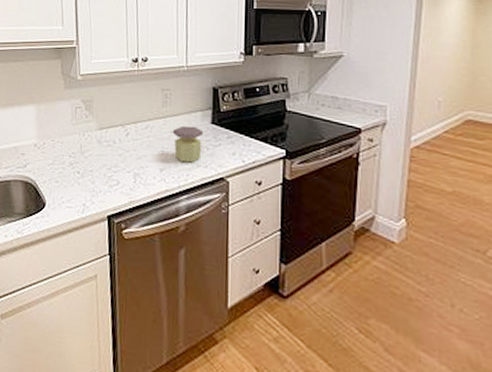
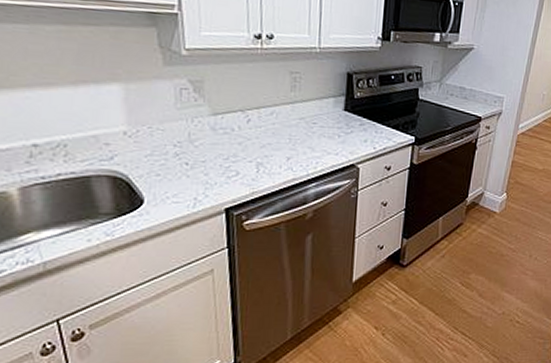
jar: present [172,125,204,163] -> none [301,112,336,151]

